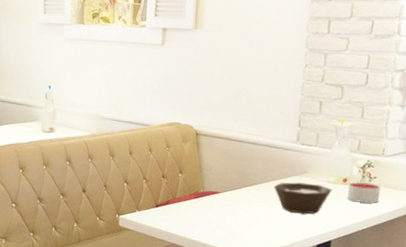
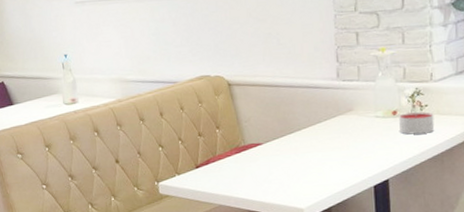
bowl: present [274,182,332,214] -> none [319,121,382,155]

